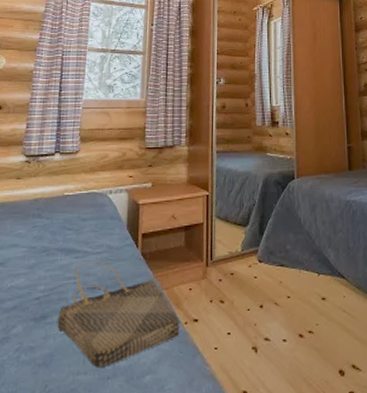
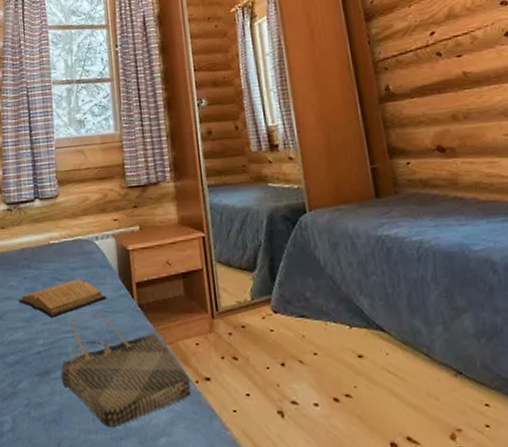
book: none [24,229,113,265] -> present [19,279,107,318]

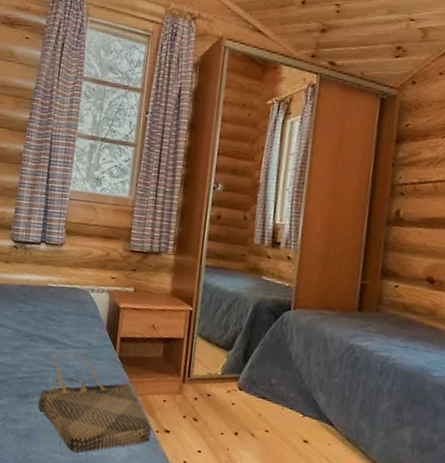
book: present [19,279,107,318] -> none [11,322,92,351]

